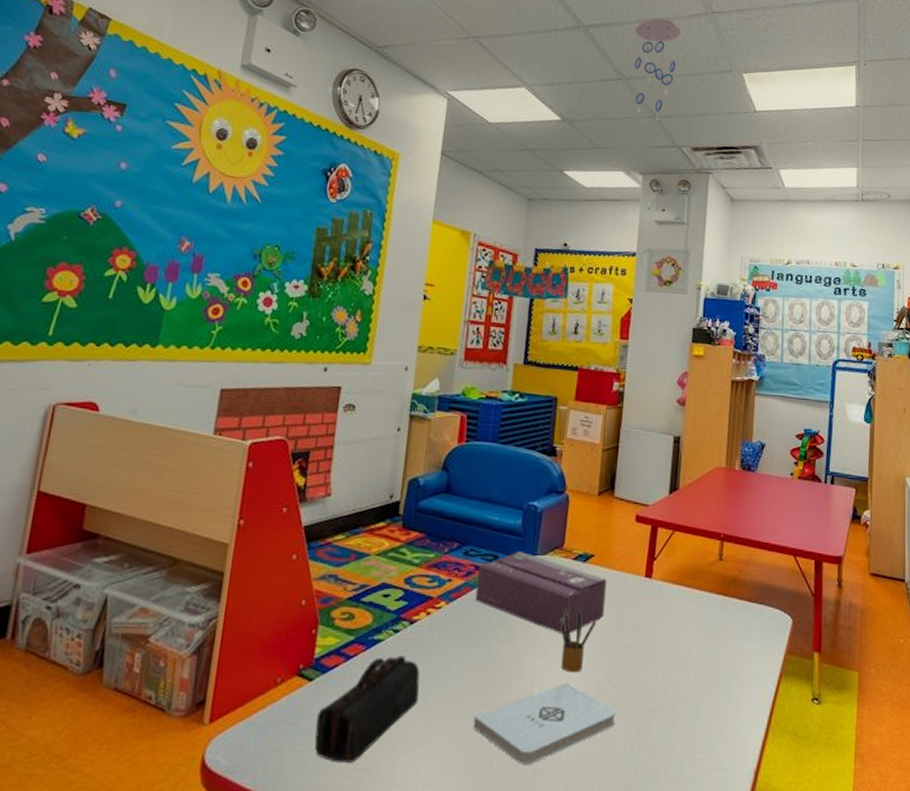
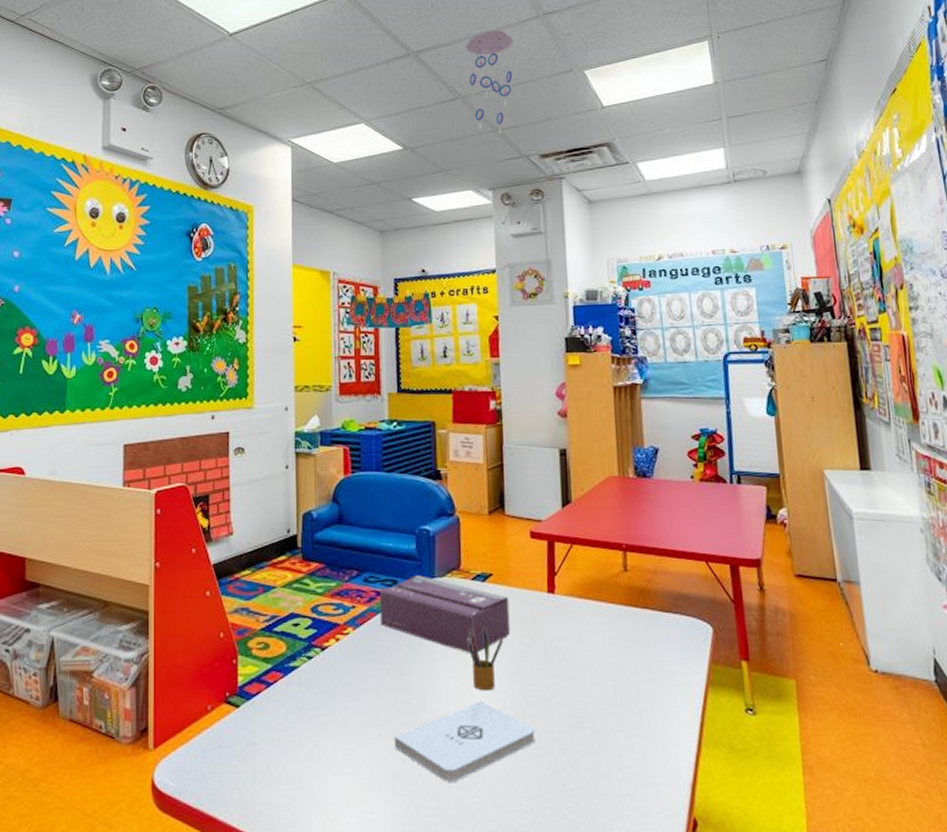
pencil case: present [314,655,420,763] -> none [248,680,339,783]

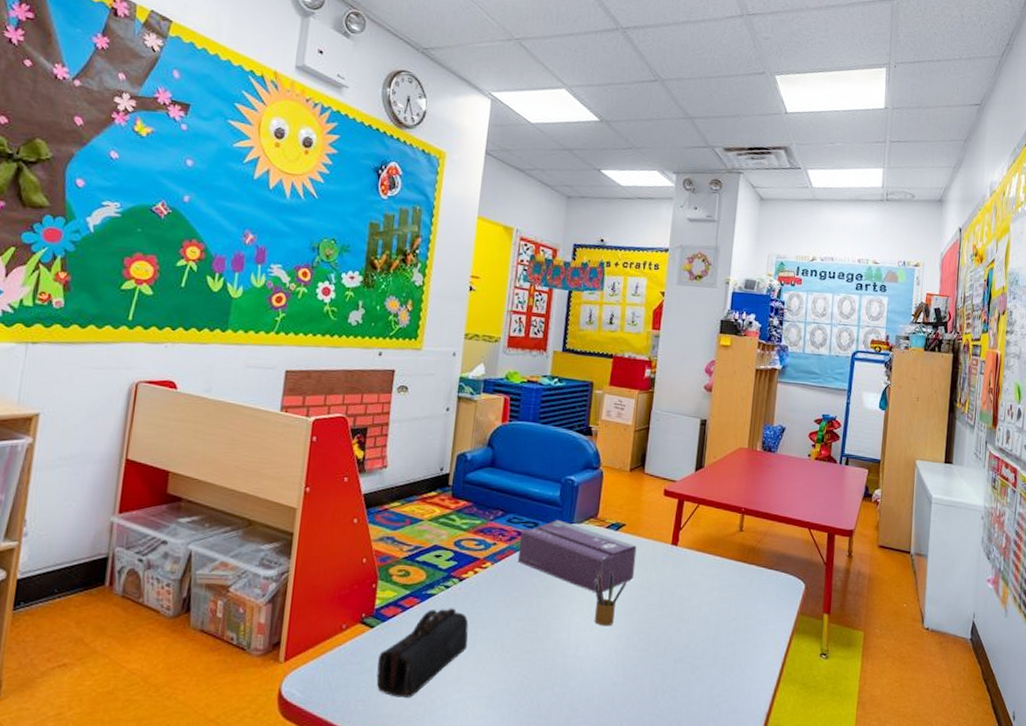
pencil case: none [248,680,339,783] -> present [376,608,469,698]
notepad: present [394,700,536,782] -> none [515,634,644,703]
ceiling mobile: present [466,30,513,135] -> none [670,20,717,123]

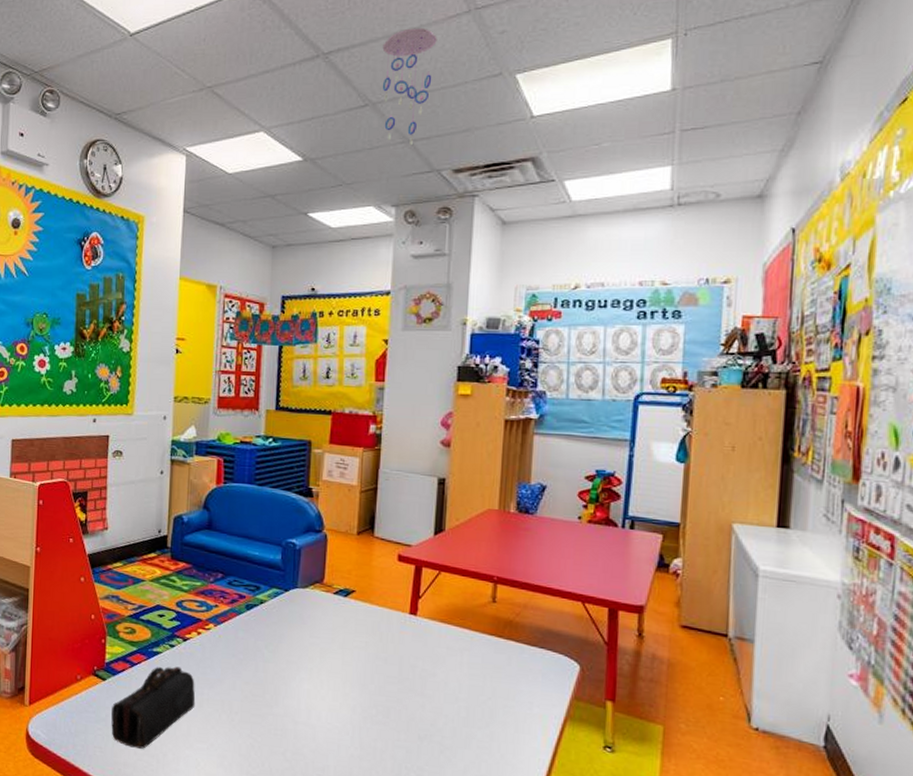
tissue box: present [517,520,637,594] -> none [240,584,370,662]
pencil box: present [594,570,626,626] -> none [324,637,359,696]
ceiling mobile: none [670,20,717,123] -> present [382,27,437,146]

